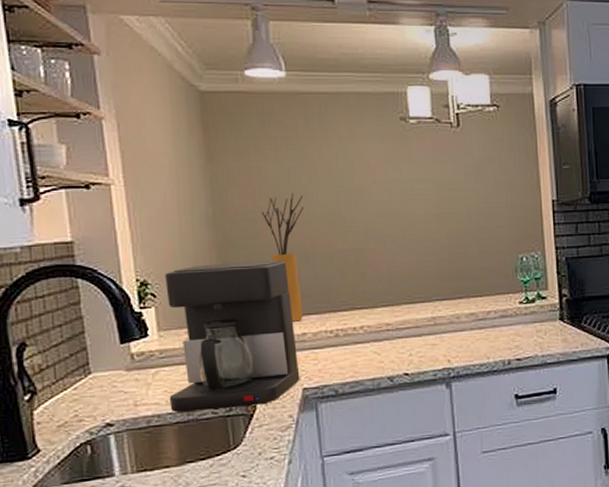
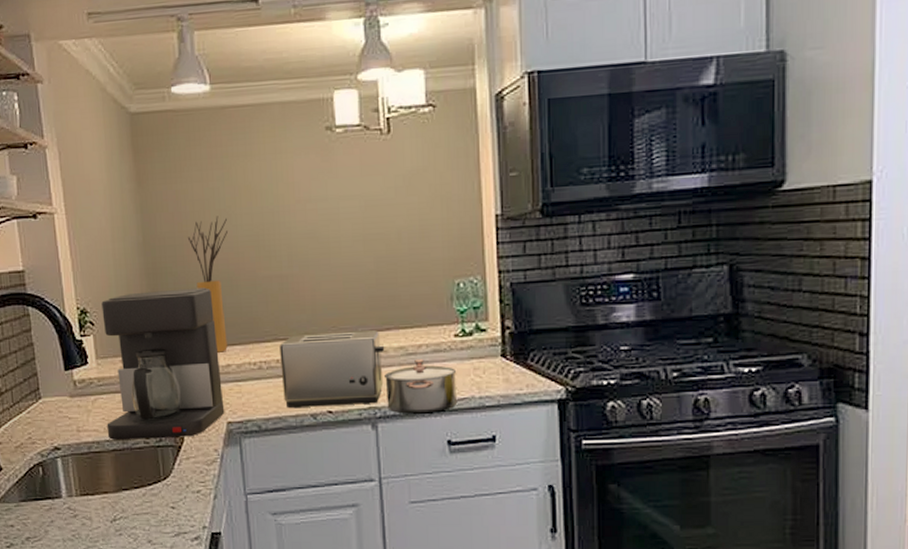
toaster: none [355,299,457,373] -> present [278,330,385,409]
cooking pot: none [456,324,523,373] -> present [383,359,458,414]

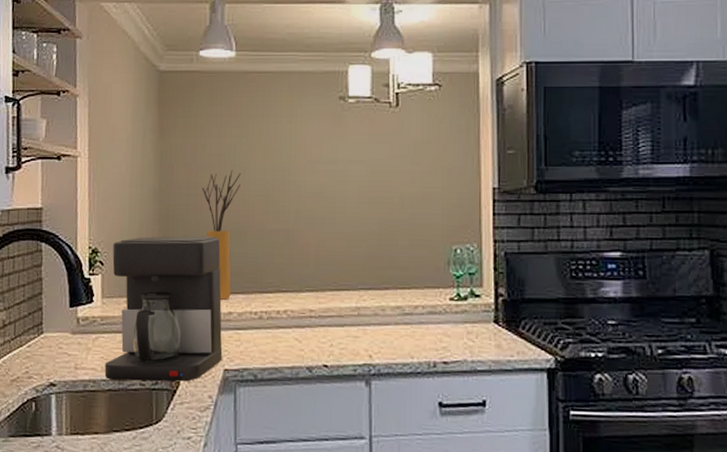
toaster: present [278,330,385,409] -> none [280,288,383,361]
cooking pot: present [383,359,458,414] -> none [380,319,451,374]

